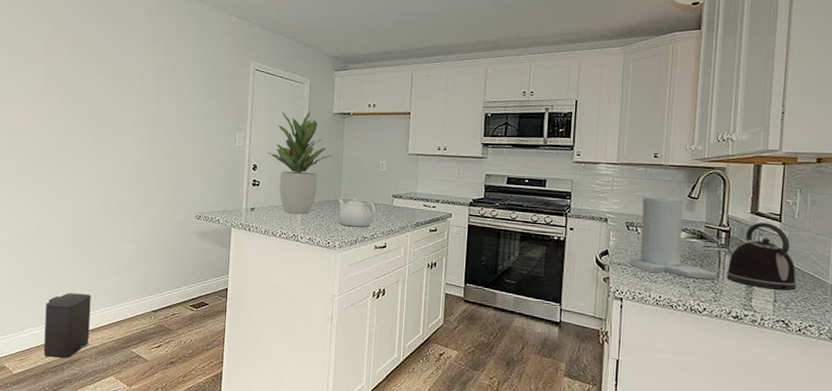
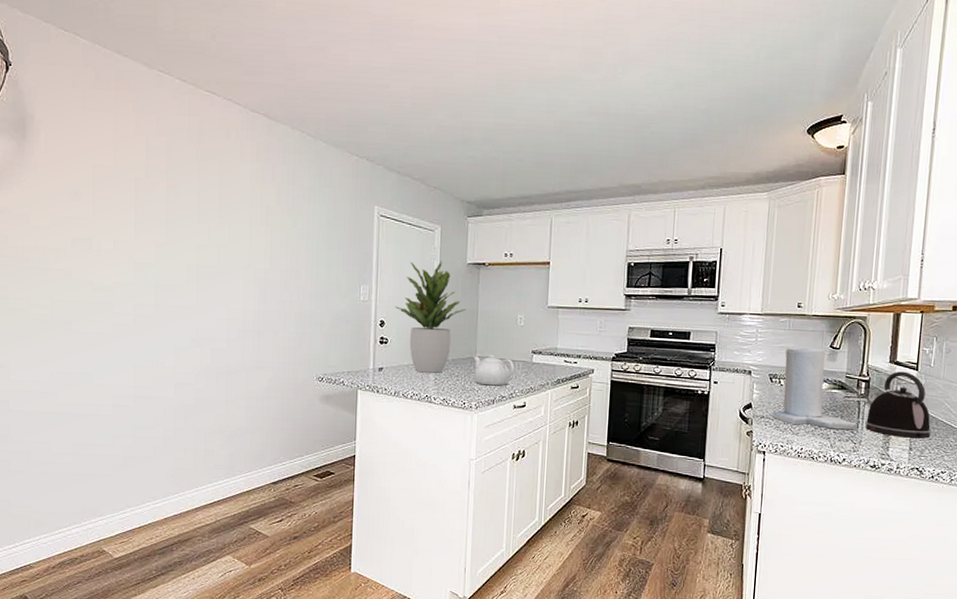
pedal bin: present [44,293,91,358] -> none [149,466,202,538]

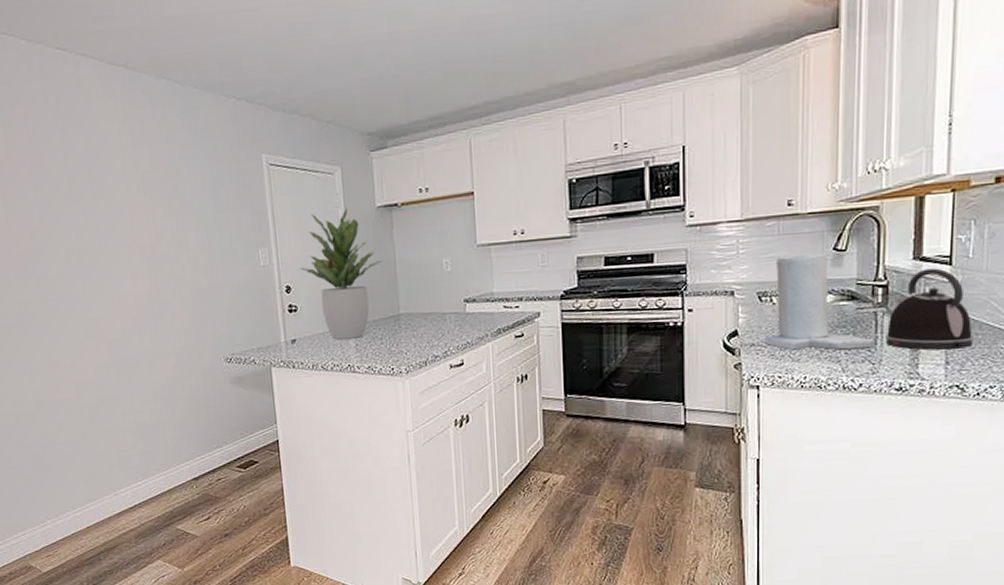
teapot: present [473,354,515,386] -> none [397,309,447,346]

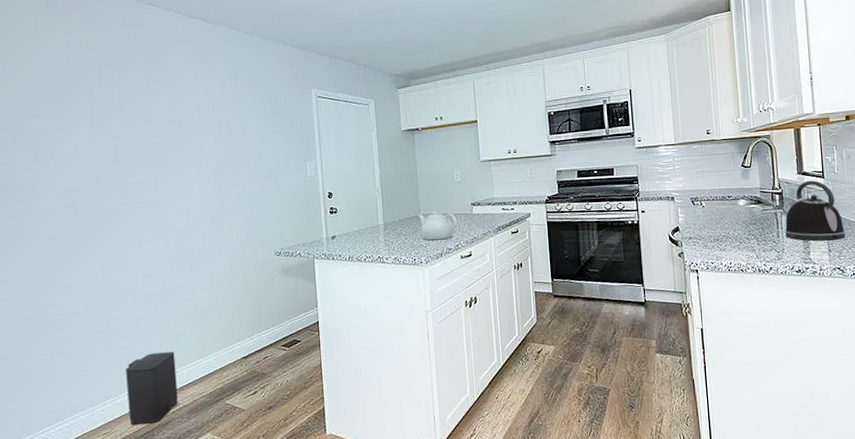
pedal bin: none [65,470,126,549] -> present [126,352,180,426]
potted plant: present [300,207,383,340] -> none [340,131,407,237]
teapot: none [397,309,447,346] -> present [418,211,458,241]
paper towel: present [764,253,875,350] -> none [699,169,778,242]

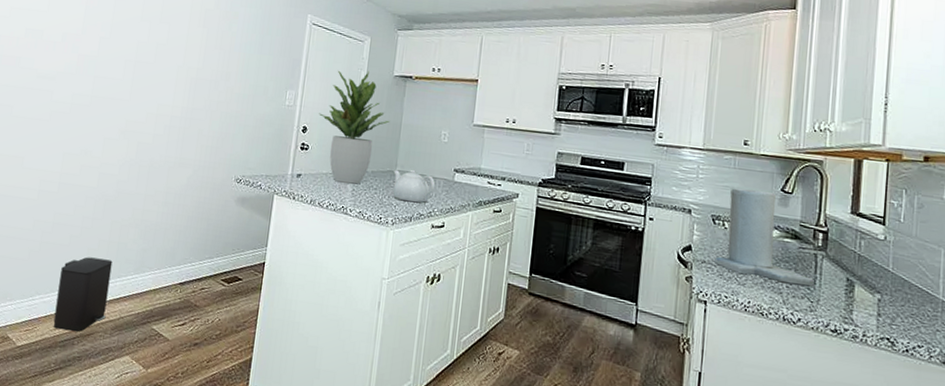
potted plant: none [340,131,407,237] -> present [319,70,390,185]
paper towel: none [699,169,778,242] -> present [714,188,814,287]
kettle: present [784,180,846,241] -> none [823,224,904,305]

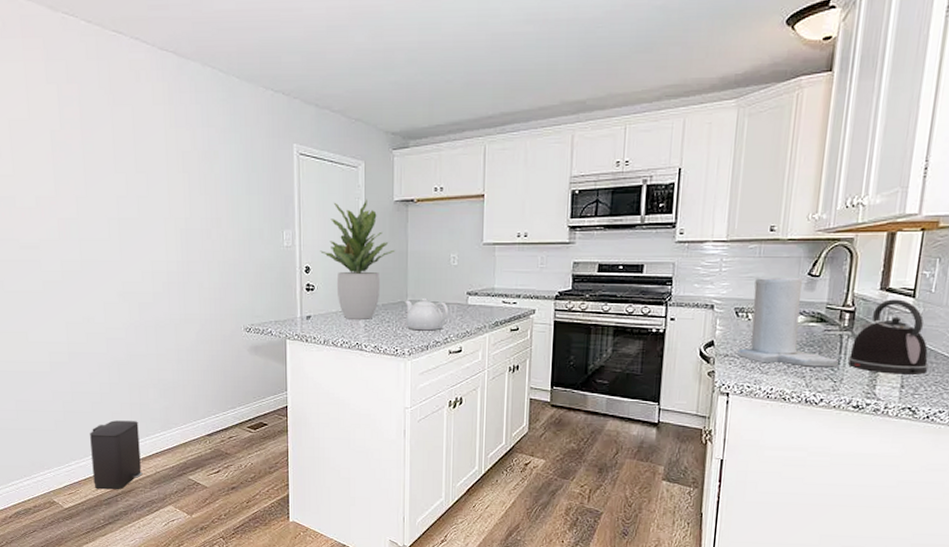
kettle: none [823,224,904,305] -> present [848,299,929,375]

